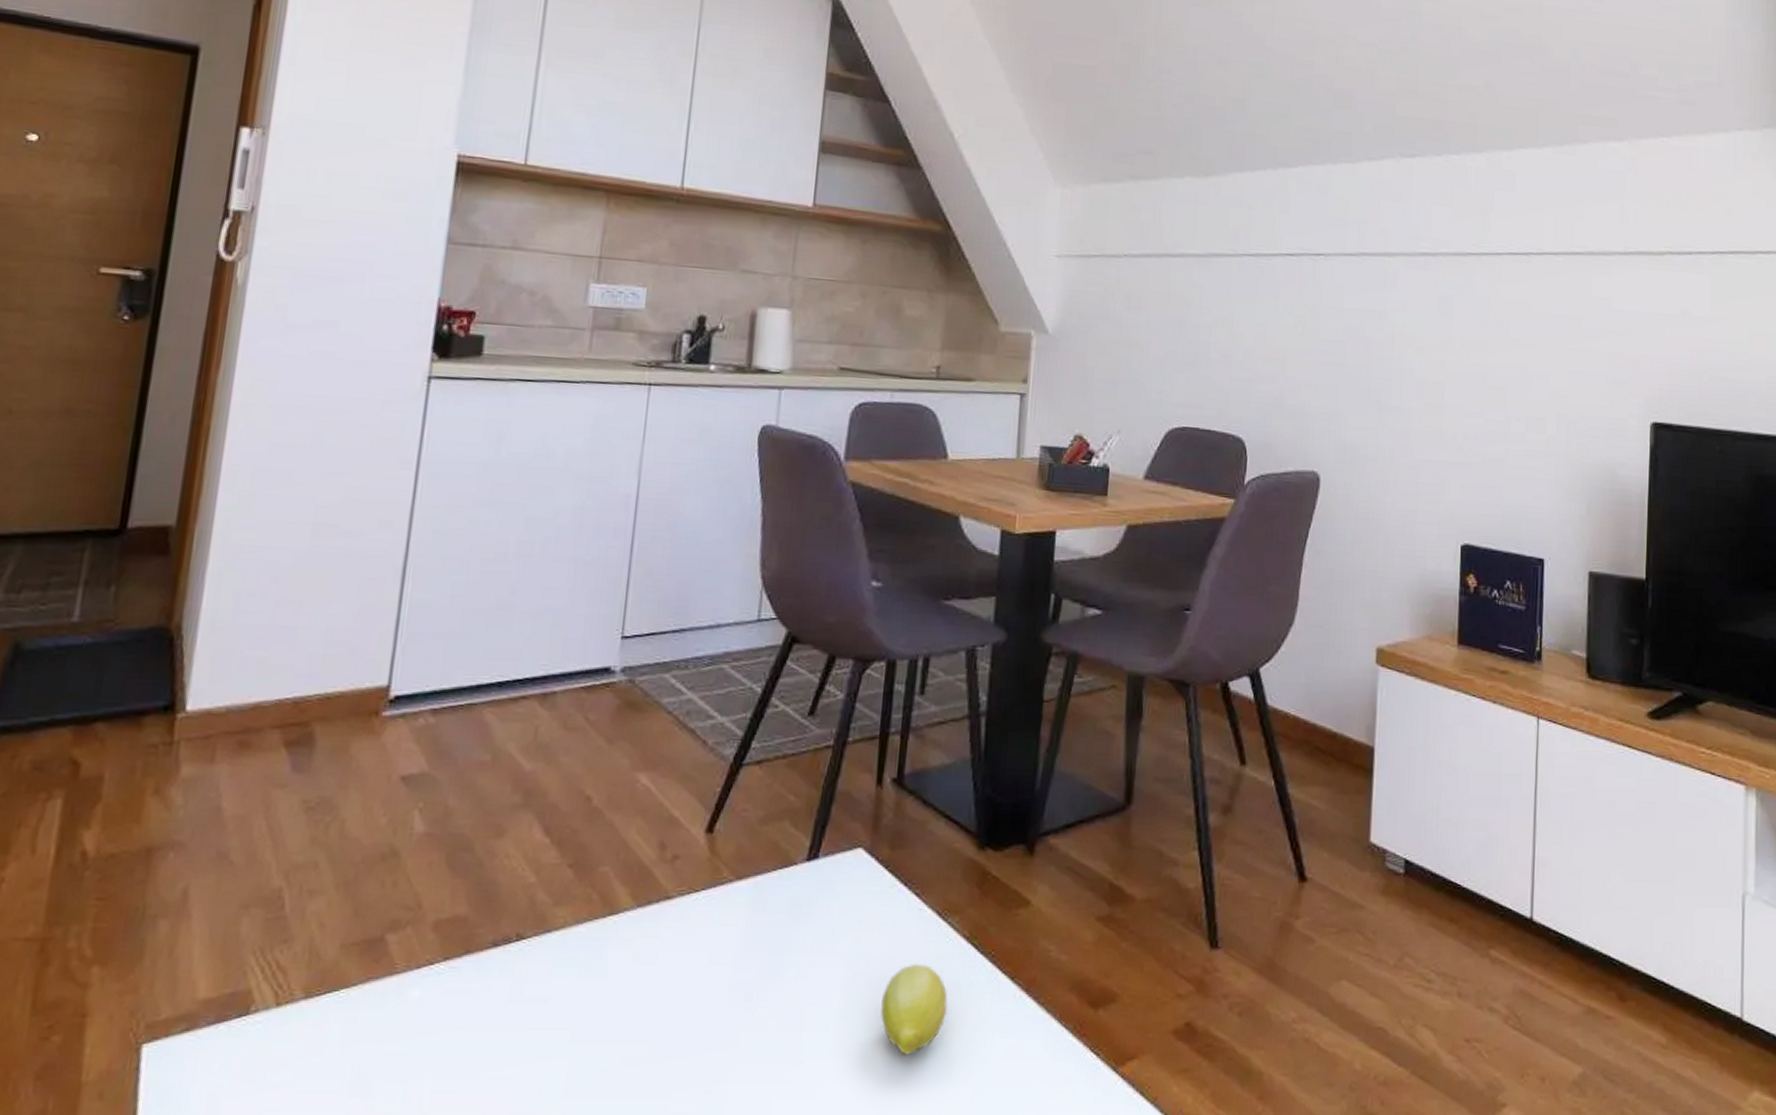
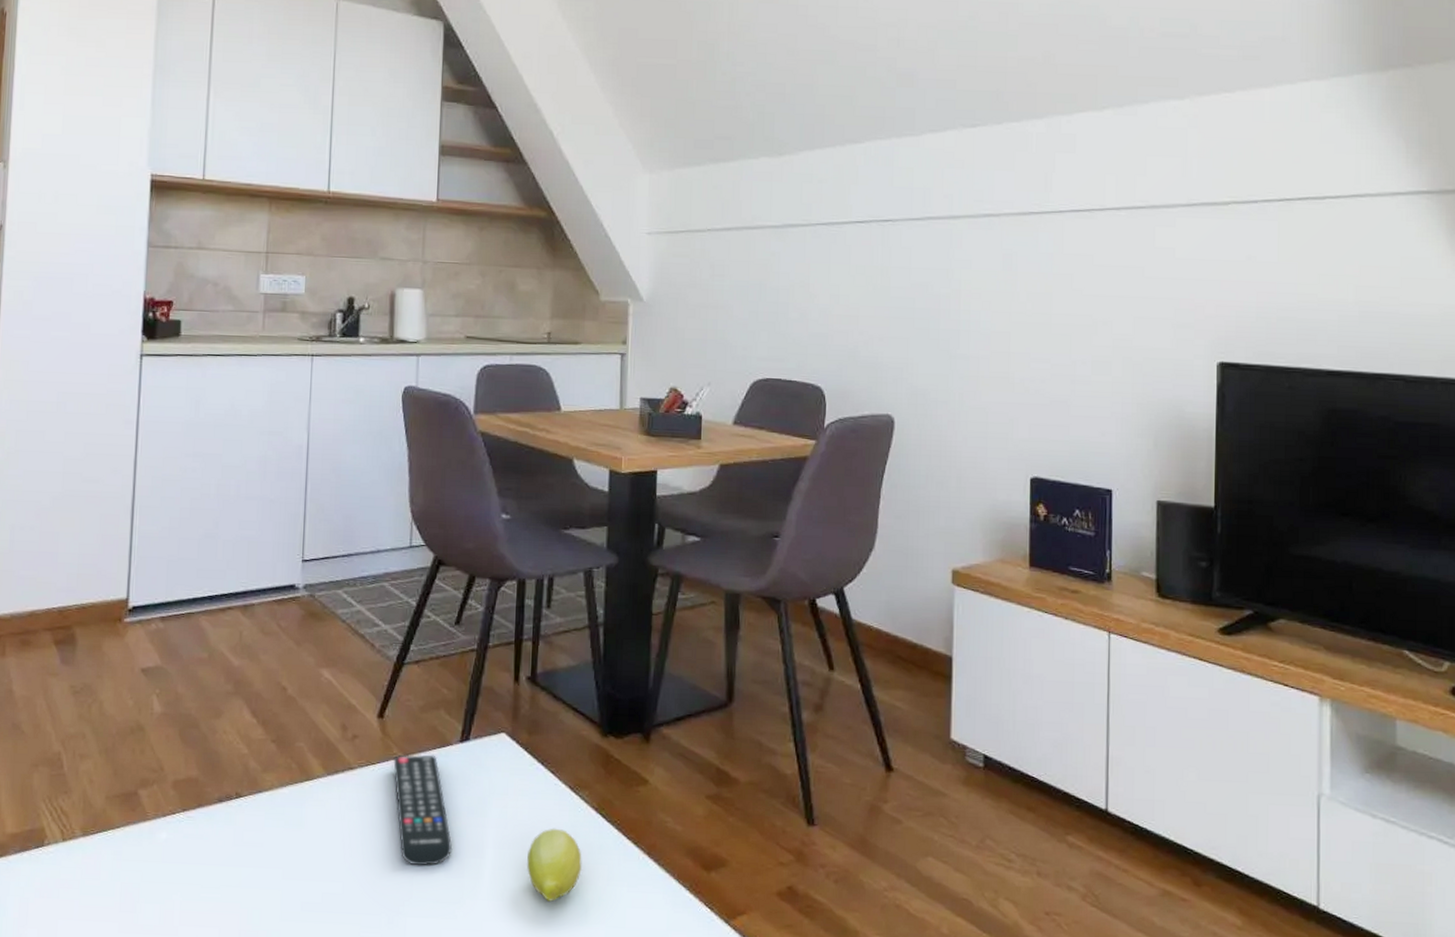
remote control: none [722,877,791,1018] -> present [393,754,453,866]

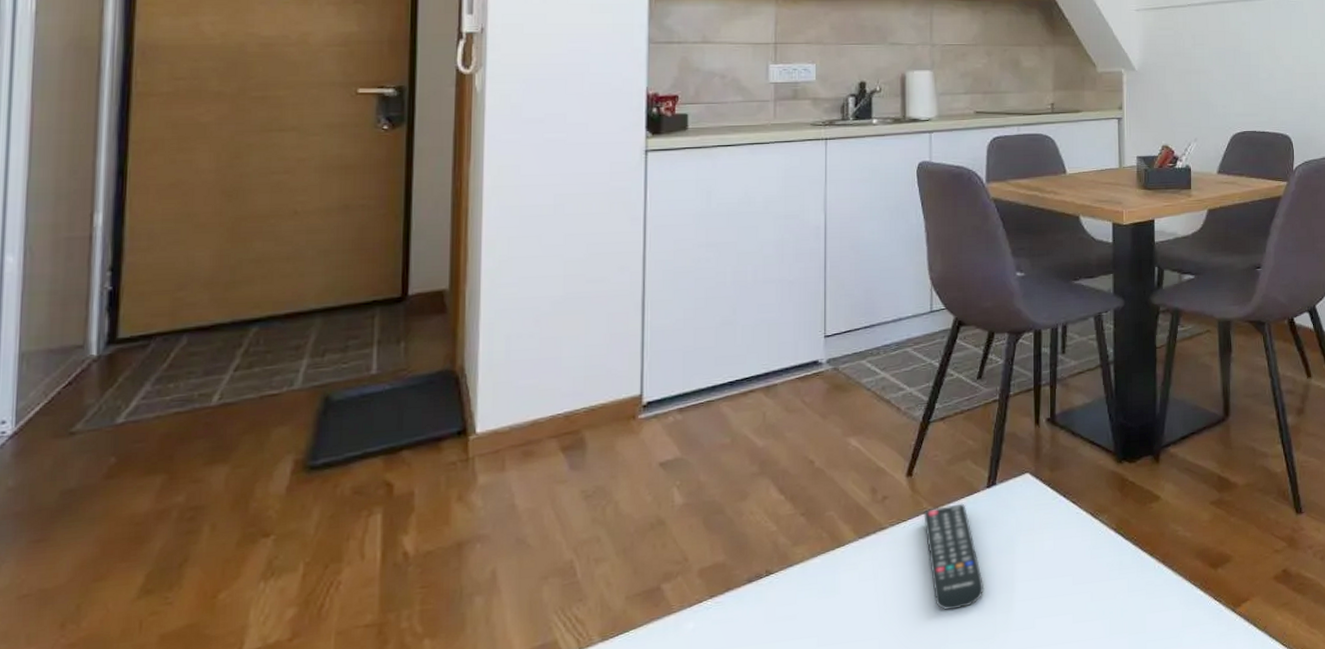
fruit: present [527,828,582,902] -> none [1055,553,1105,621]

